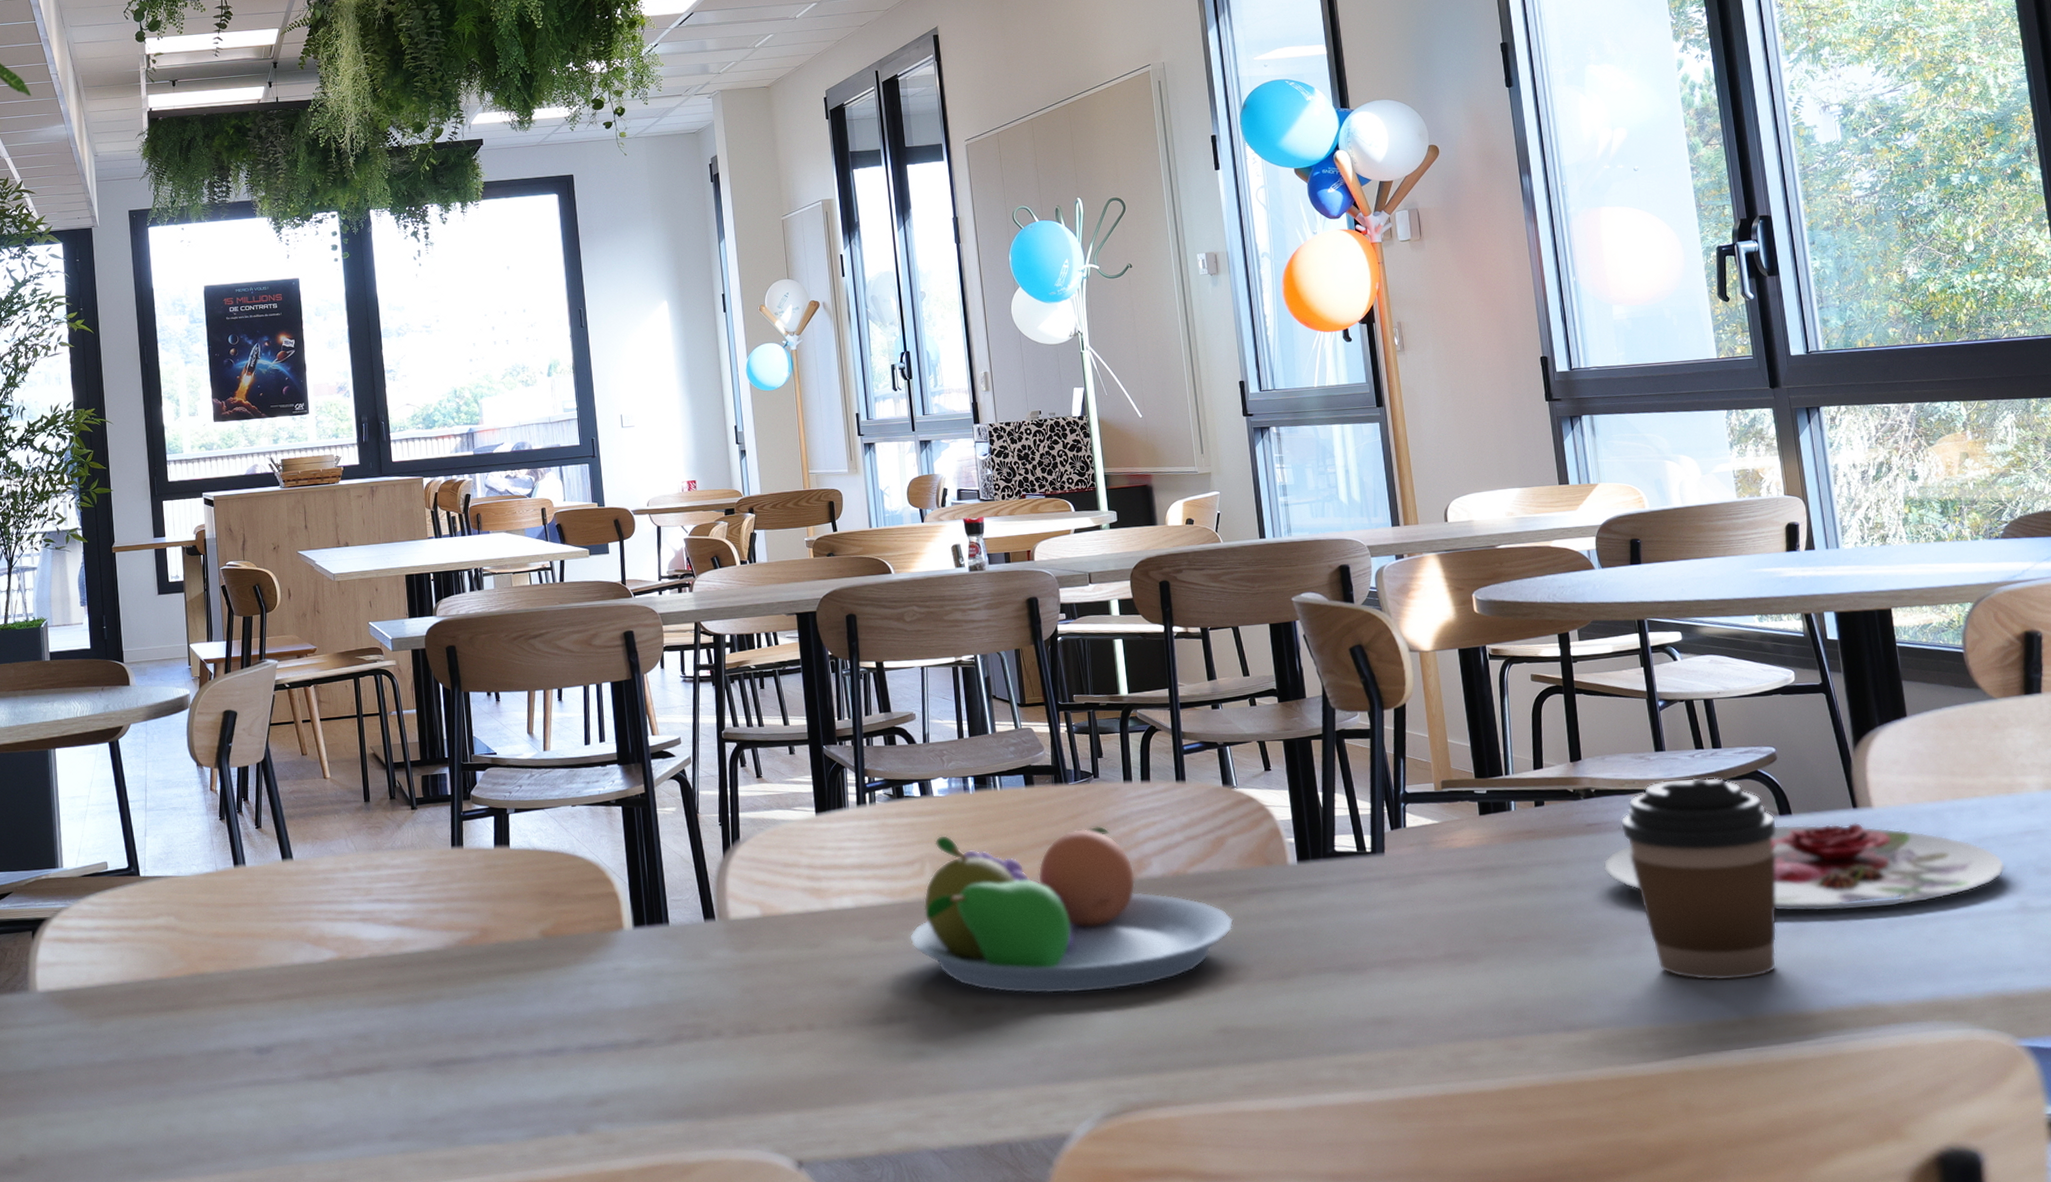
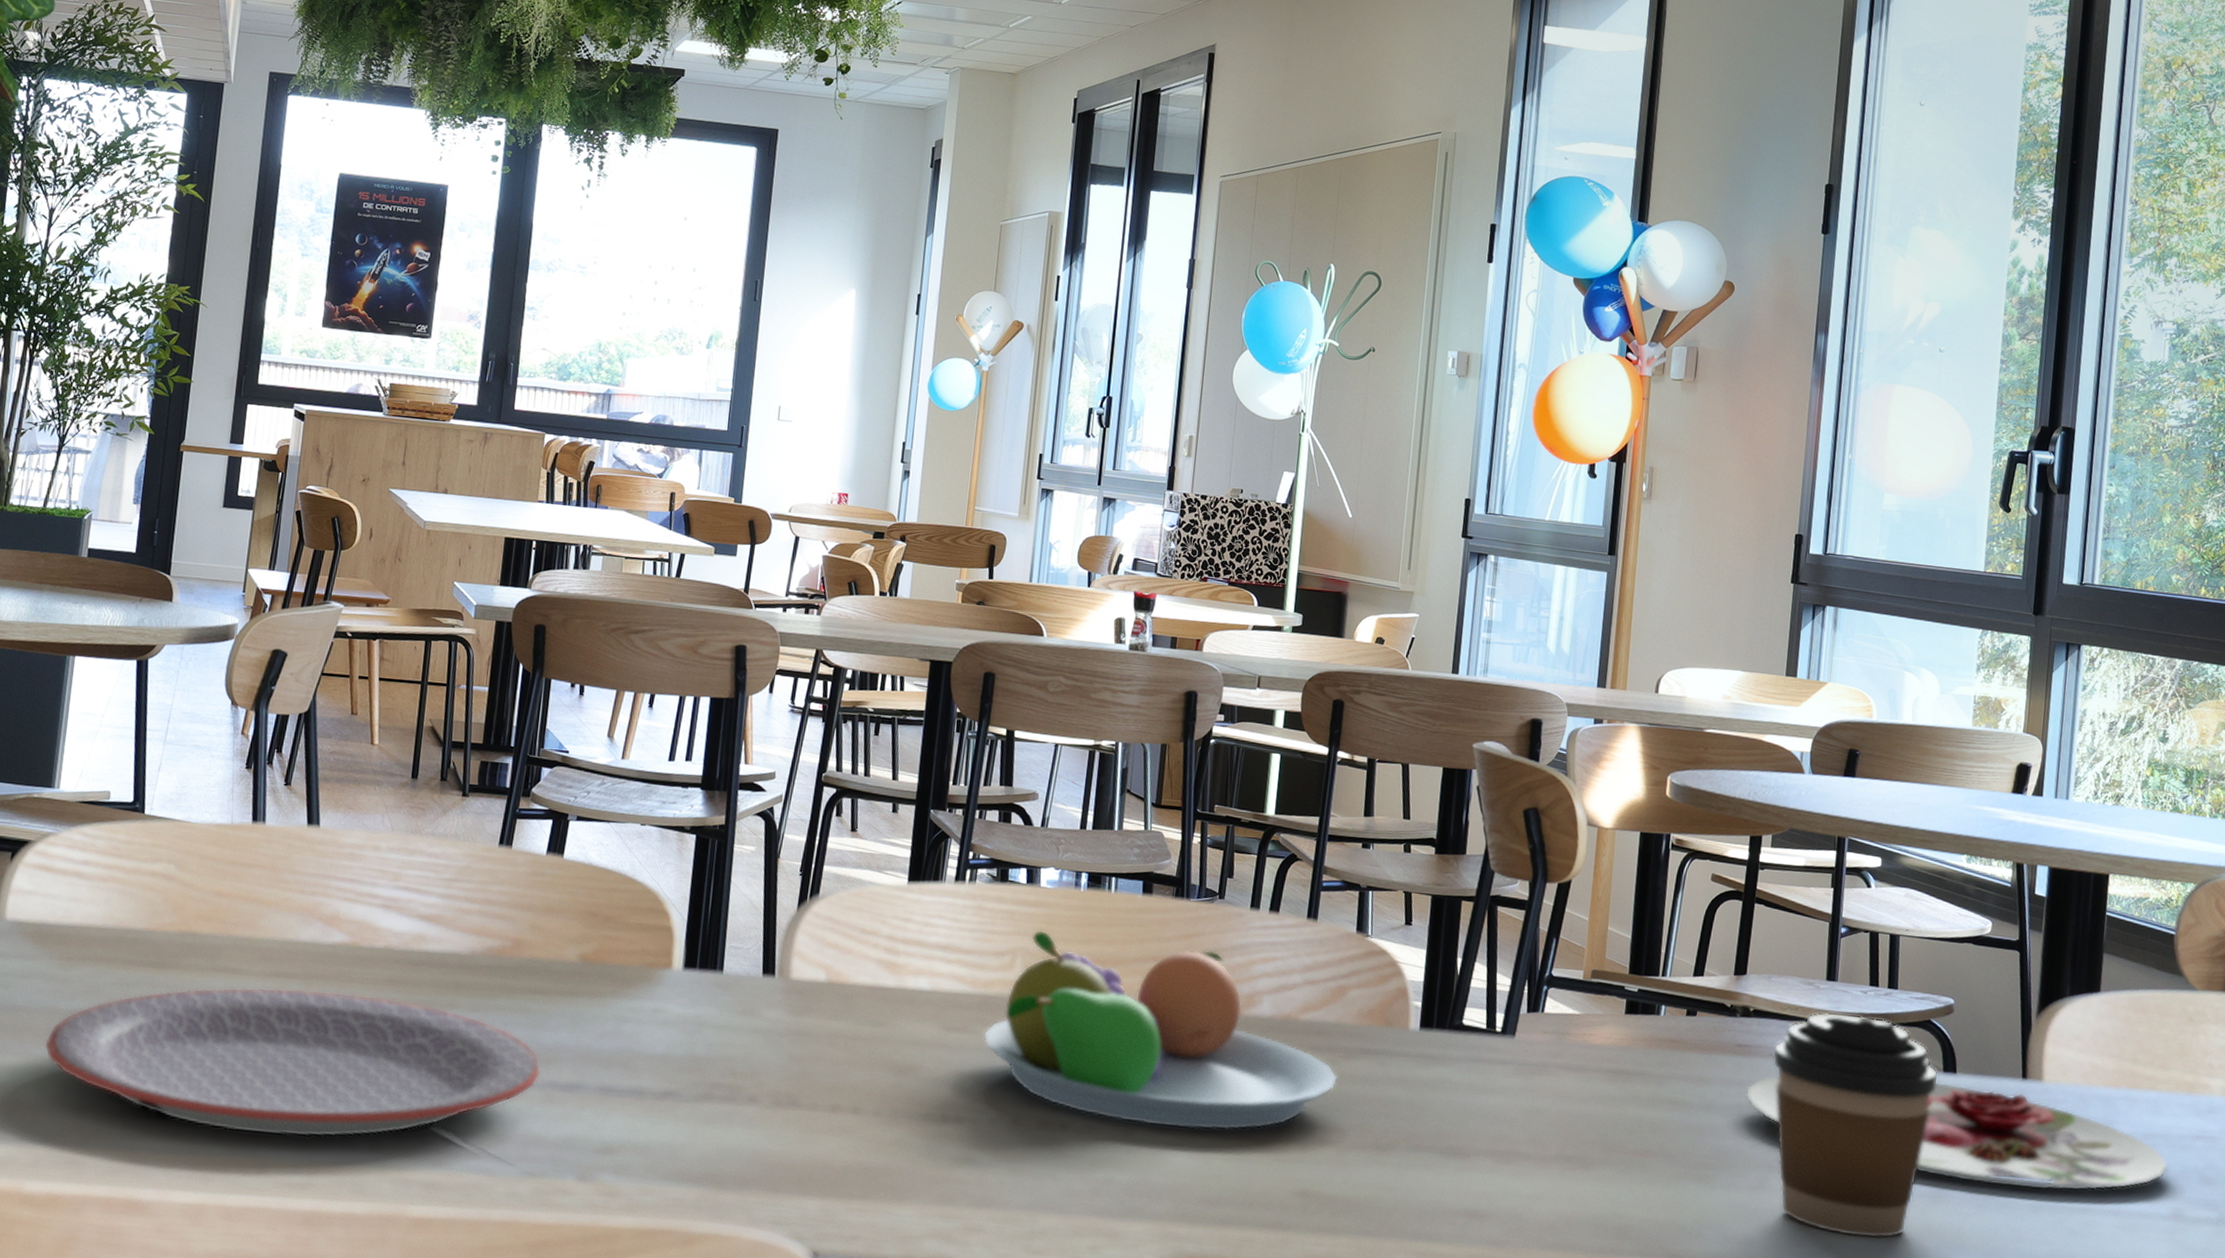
plate: none [91,1000,527,1145] -> present [44,987,541,1137]

